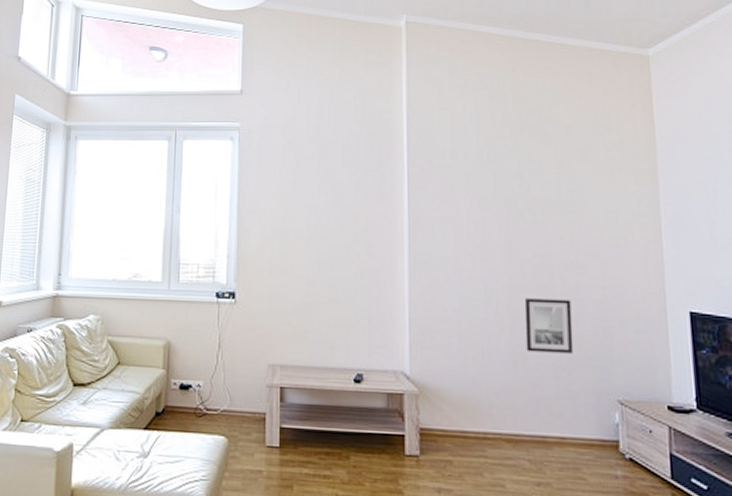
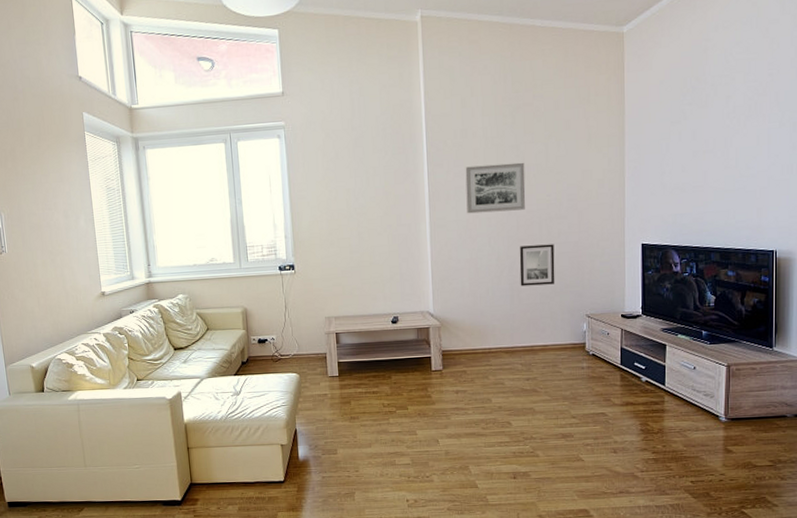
wall art: none [455,193,532,252] -> present [465,162,526,214]

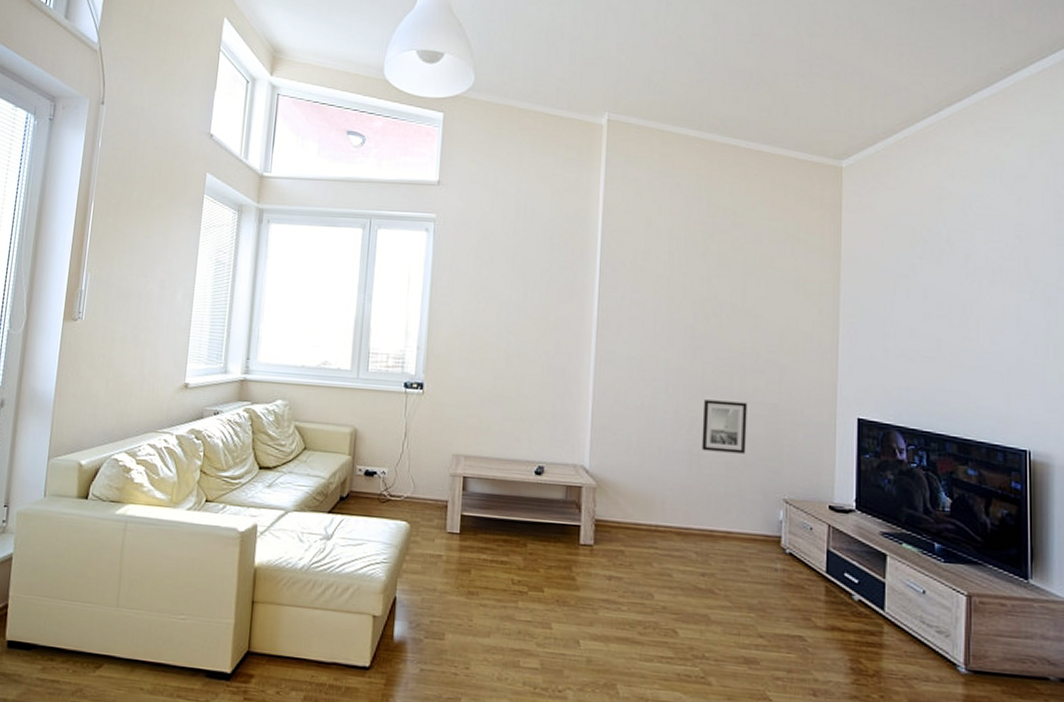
wall art: present [465,162,526,214] -> none [642,294,717,356]

